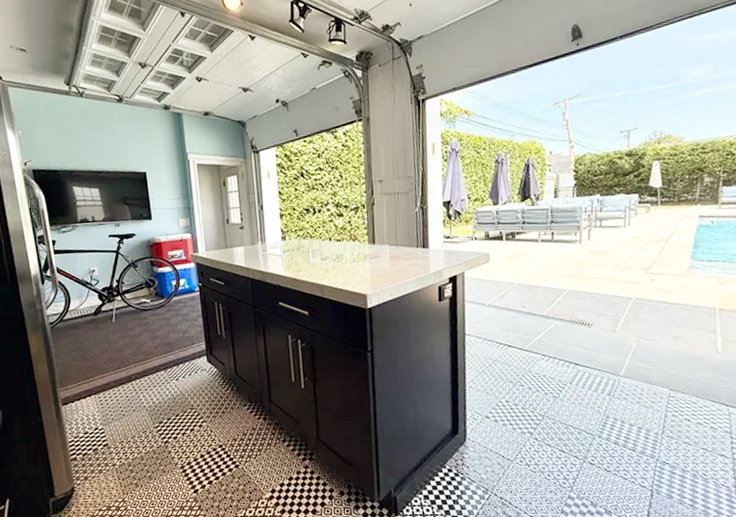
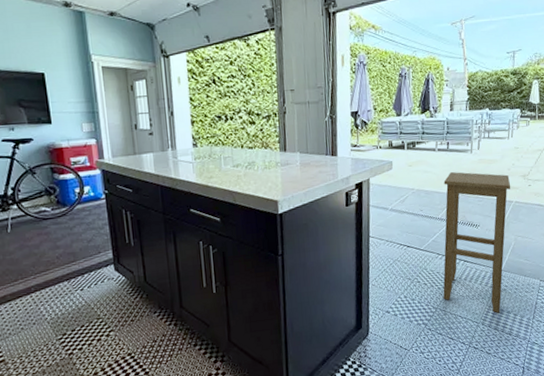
stool: none [548,264,630,425] -> present [443,171,511,313]

